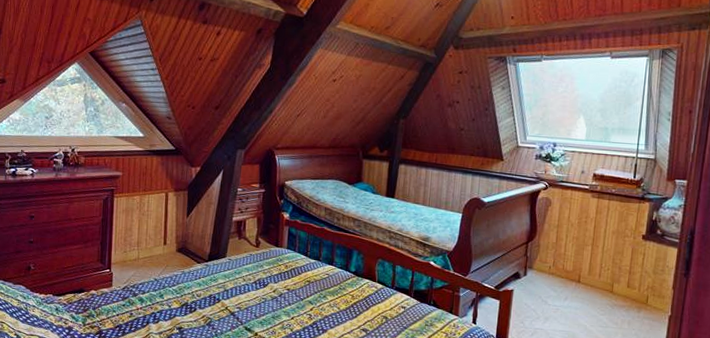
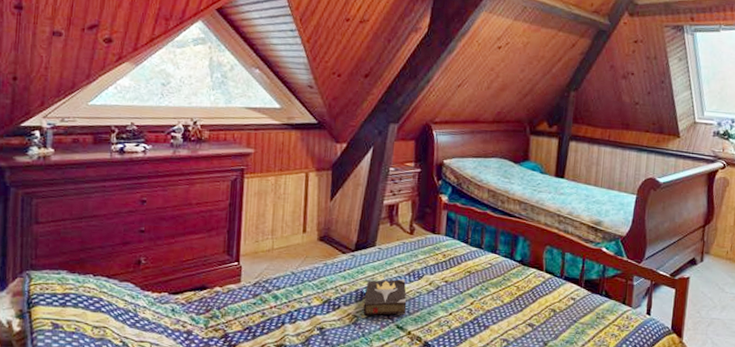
hardback book: none [216,286,254,319] -> present [363,278,407,316]

